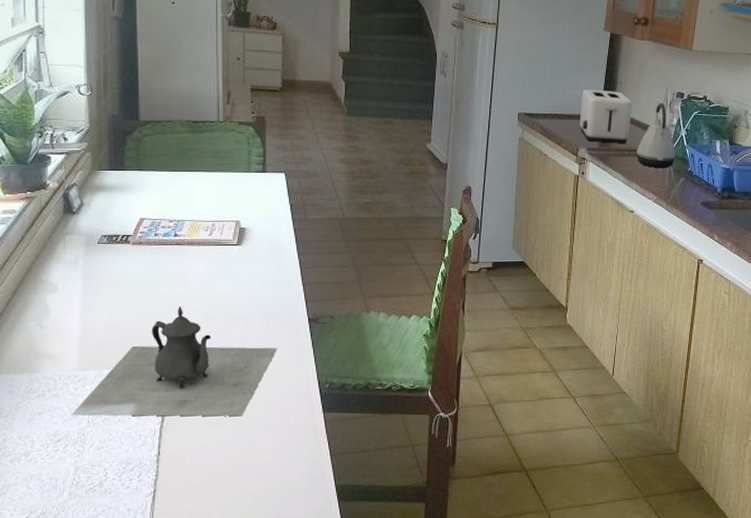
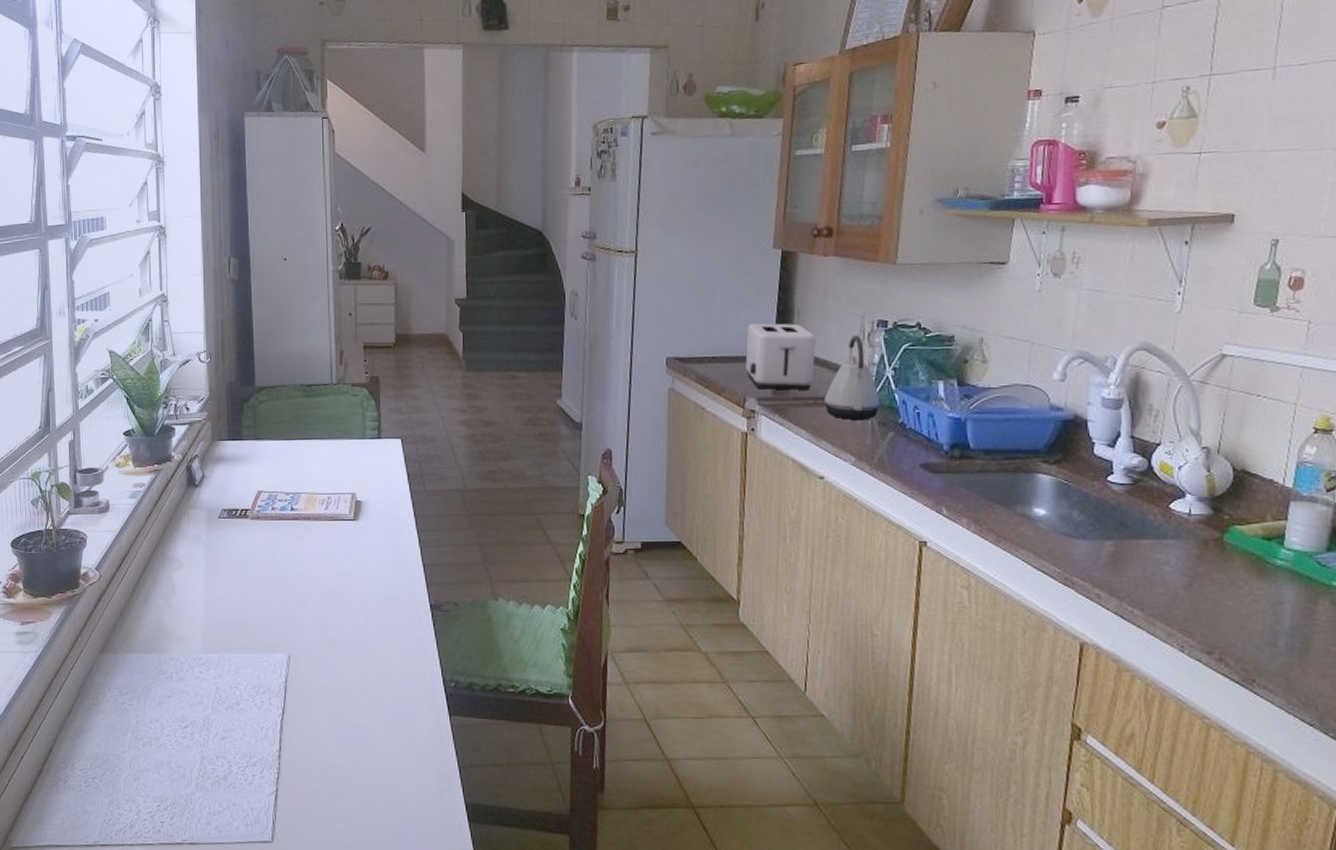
teapot: present [71,307,277,417] -> none [196,587,398,714]

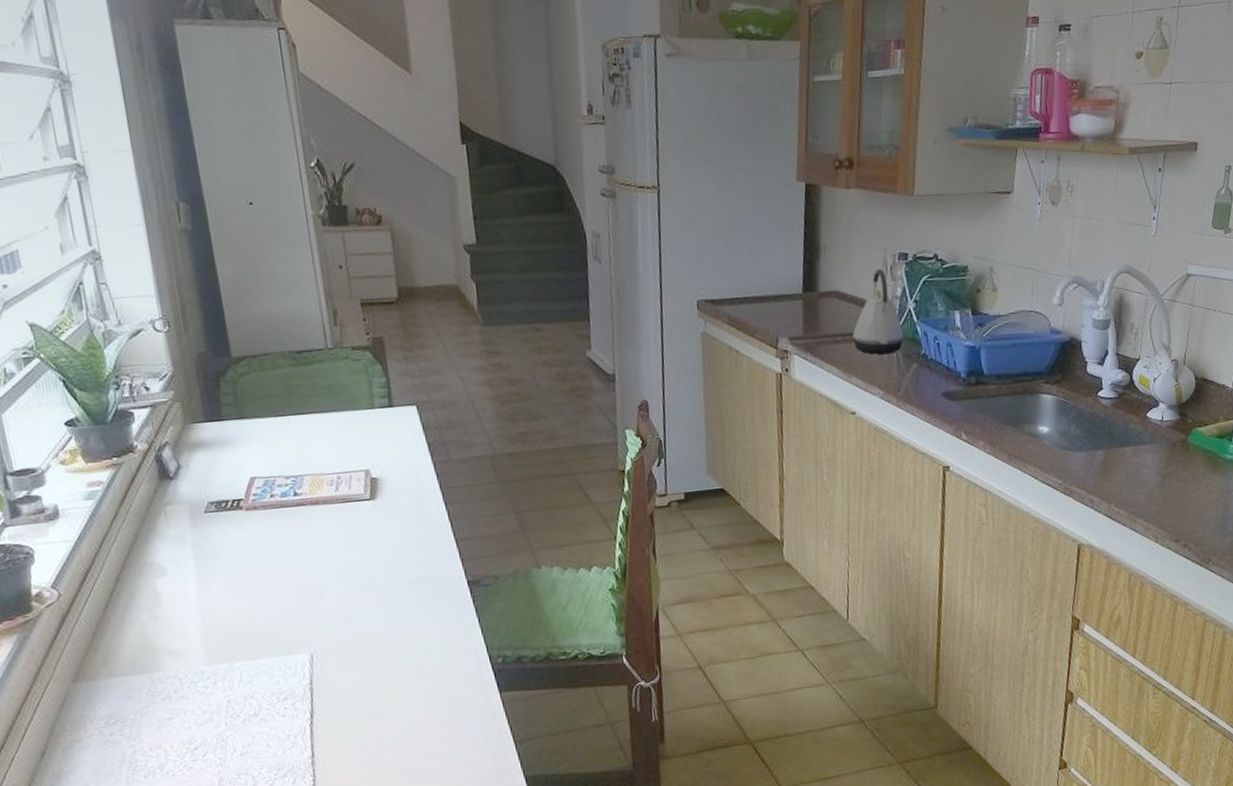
toaster: present [745,323,816,390] -> none [775,259,843,328]

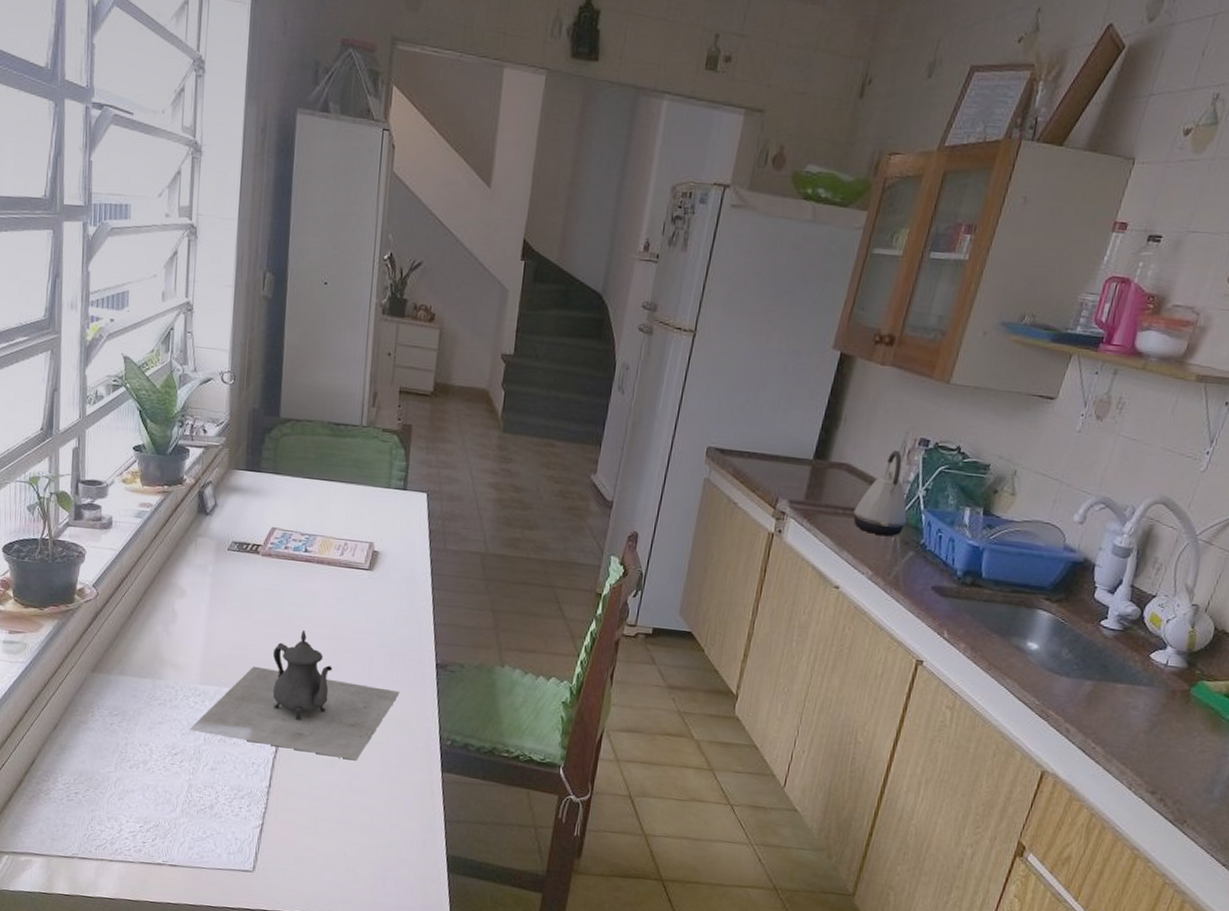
teapot: none [204,580,435,720] -> present [188,630,400,761]

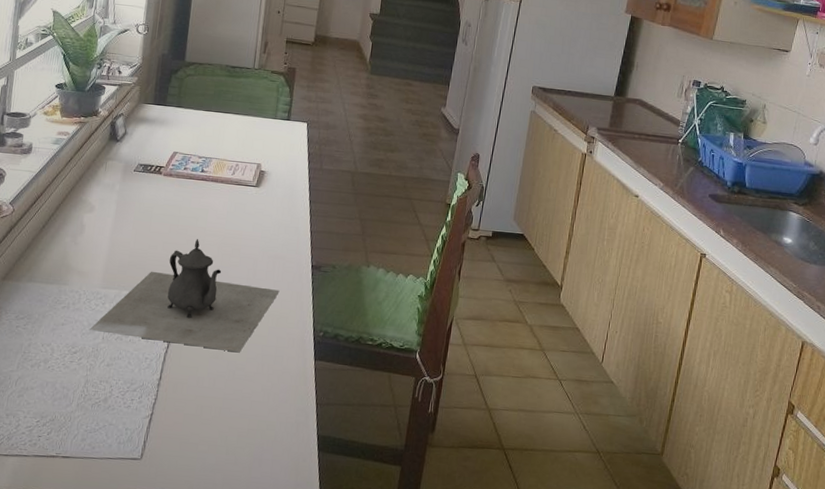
kettle: present [853,450,908,537] -> none [646,89,688,156]

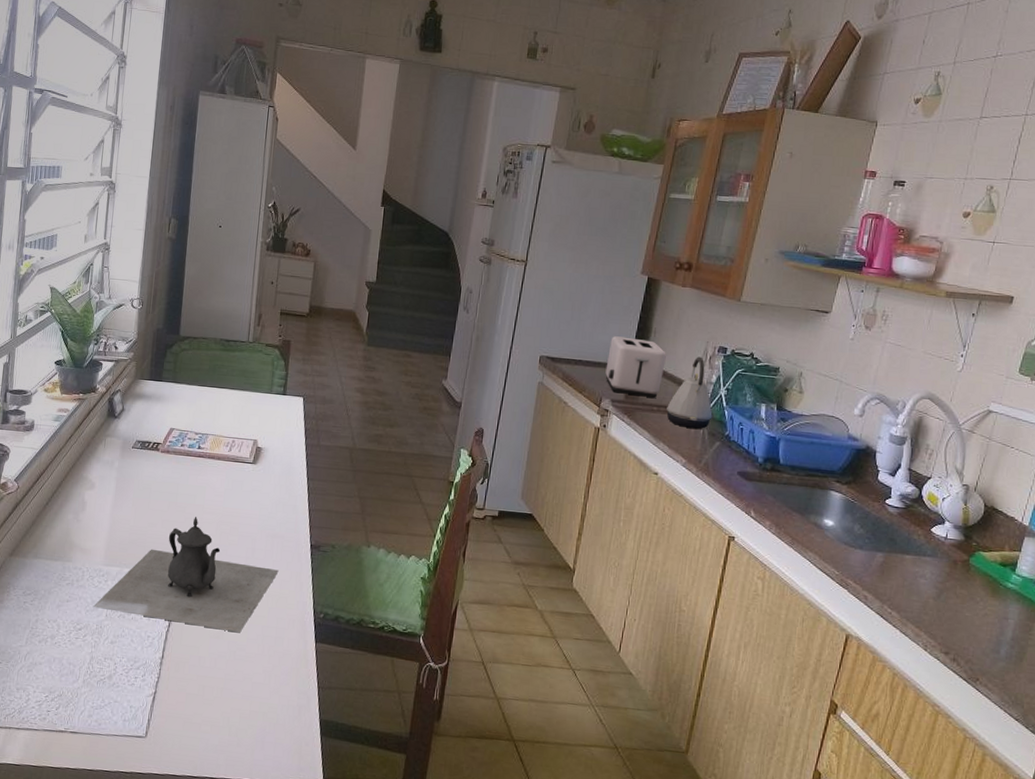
toaster: none [592,69,647,126] -> present [605,336,666,398]
kettle: none [646,89,688,156] -> present [666,356,713,430]

